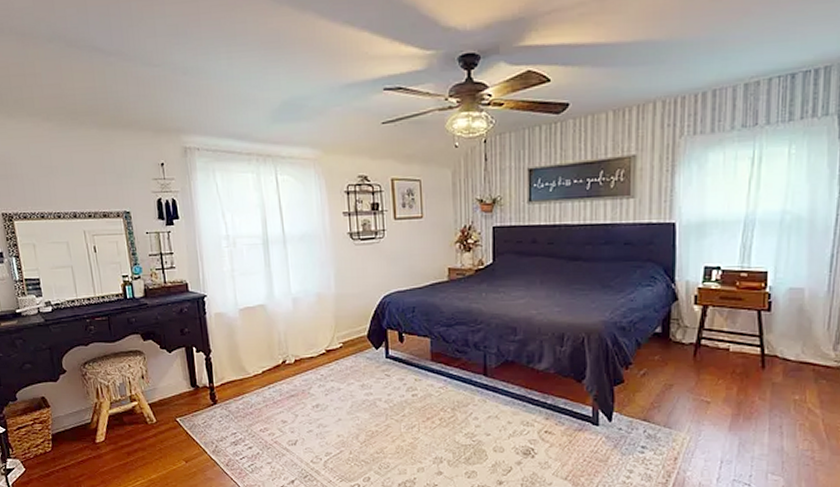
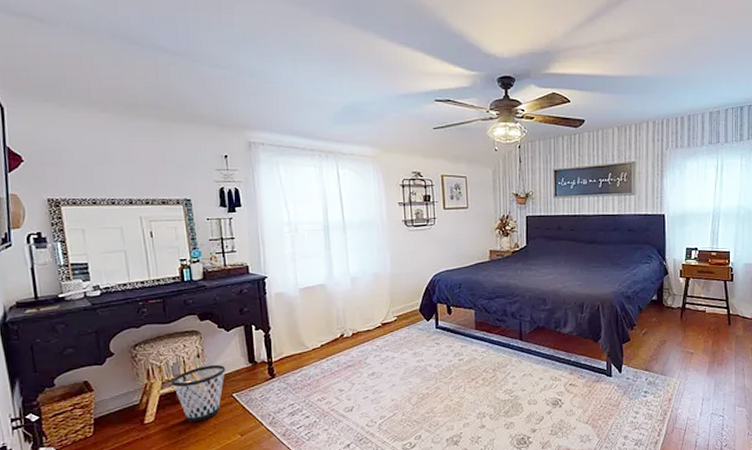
wastebasket: none [118,387,170,445] -> present [171,364,226,422]

